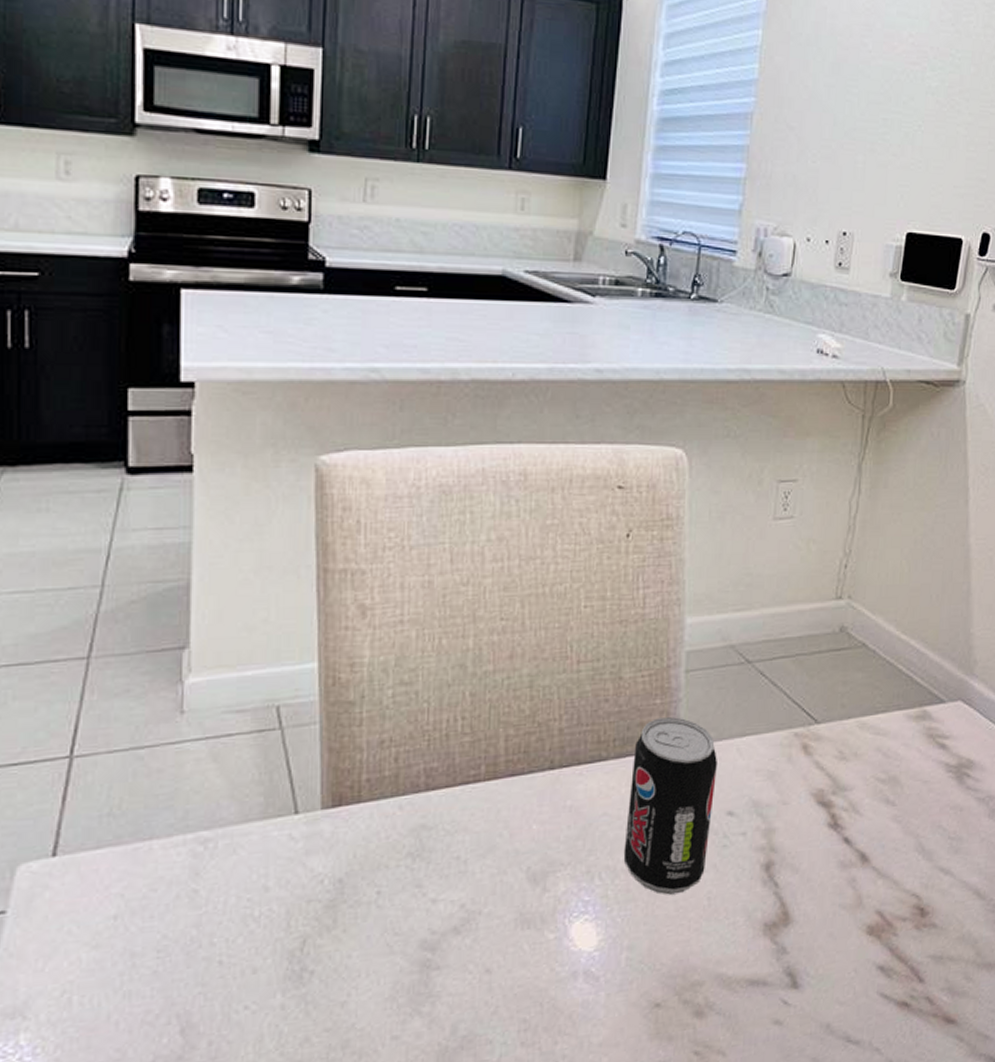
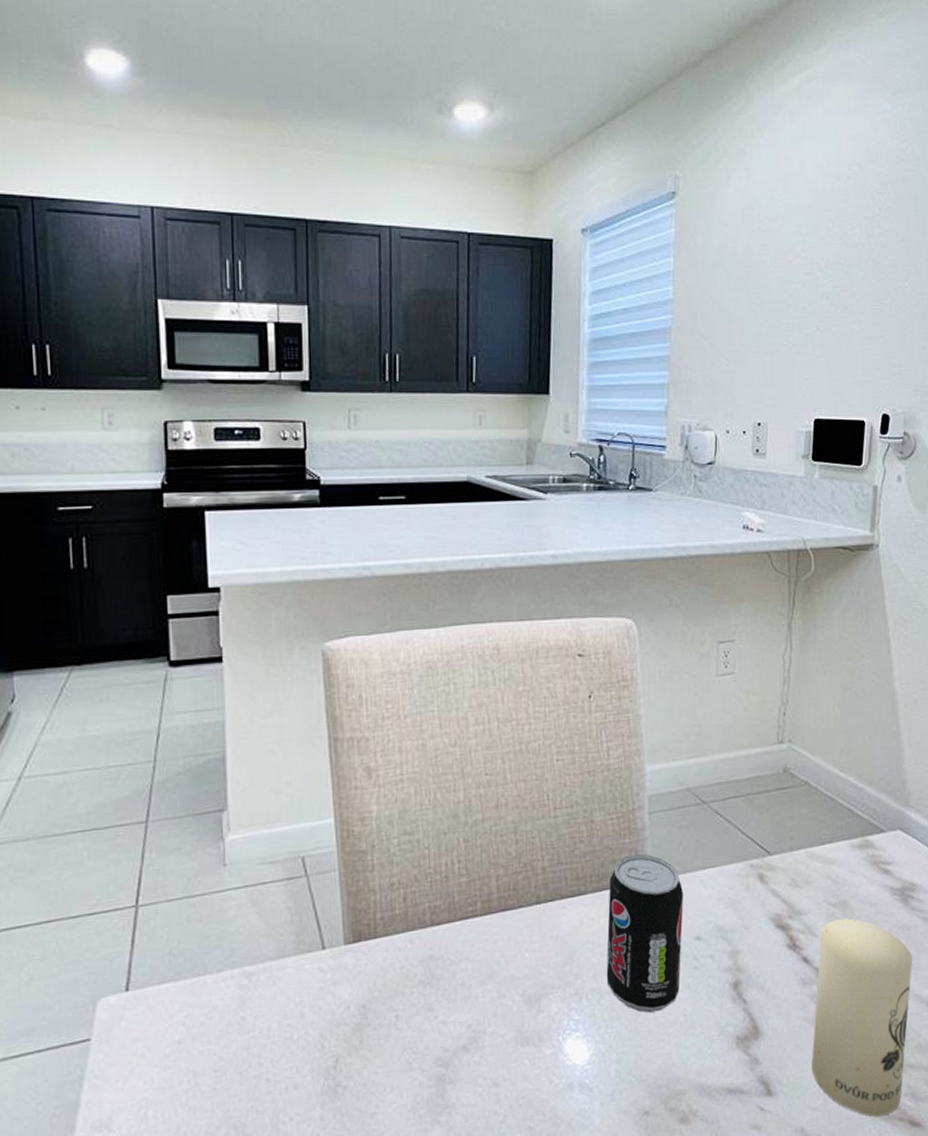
candle: none [843,796,963,1012] -> present [811,918,913,1116]

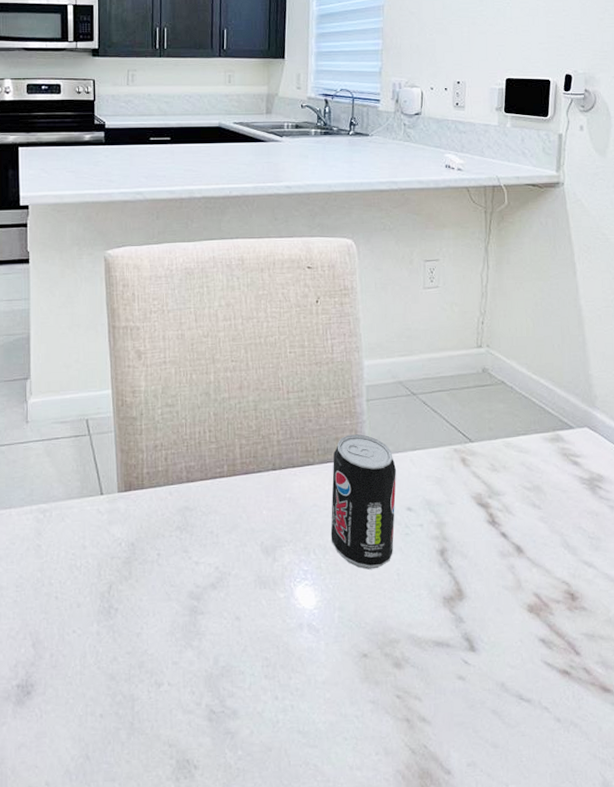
candle: present [811,918,913,1116] -> none [510,501,602,679]

